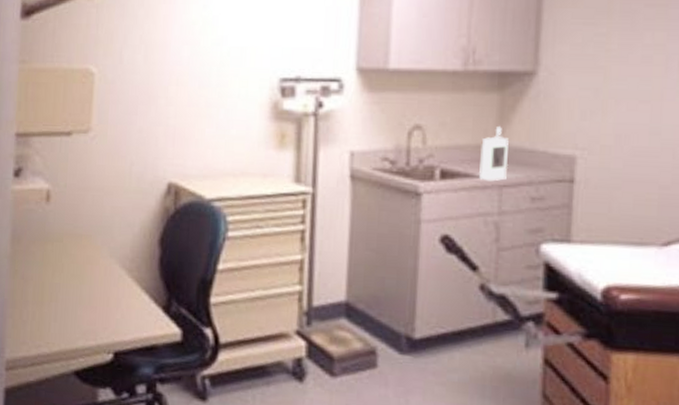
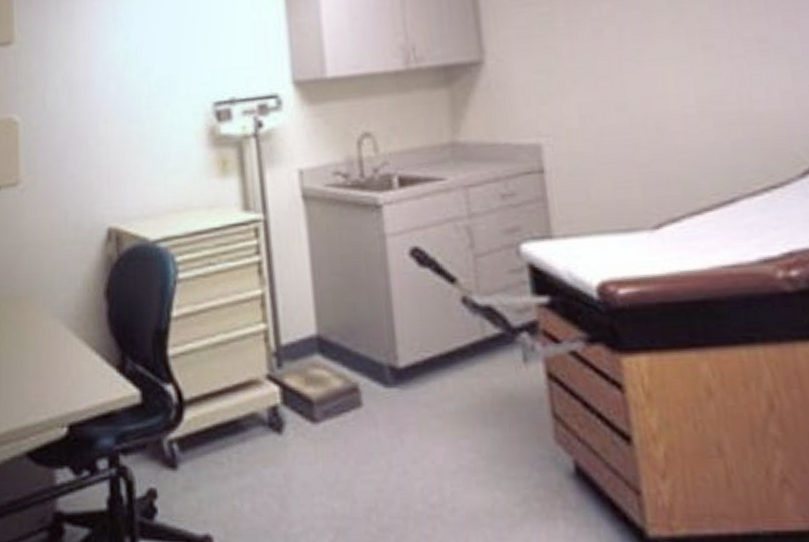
tissue box: present [479,125,509,182] -> none [437,122,471,183]

